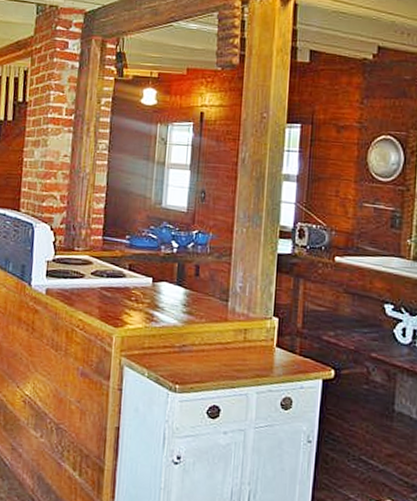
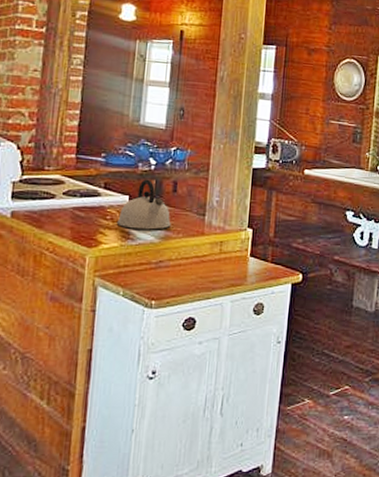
kettle: none [141,262,194,313] -> present [116,179,171,230]

